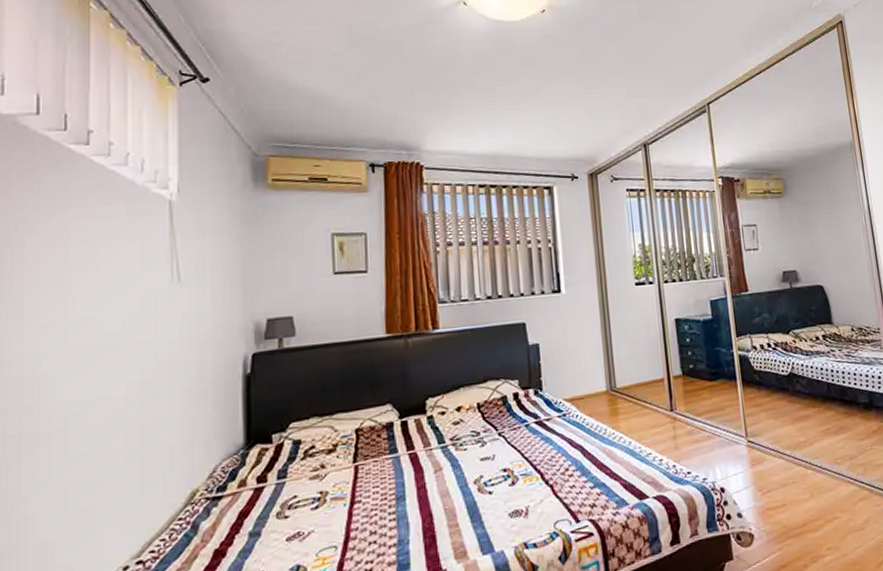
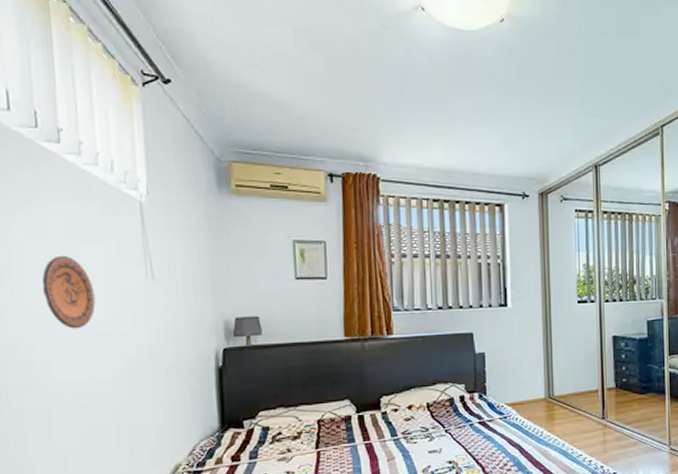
decorative plate: none [57,260,114,340] -> present [42,255,96,329]

